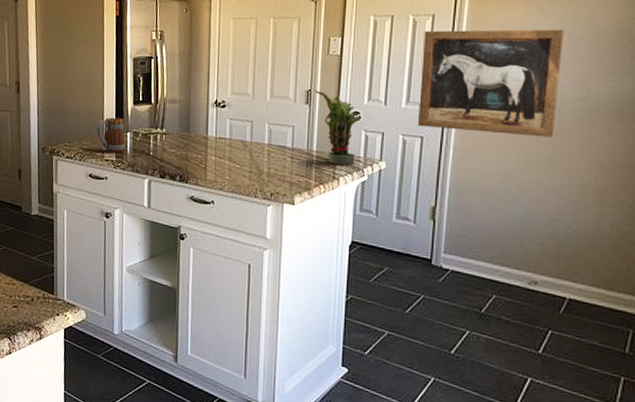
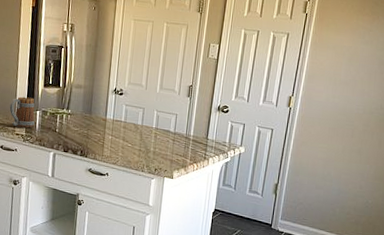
potted plant: present [314,90,360,165] -> none [195,86,228,149]
wall art: present [417,29,564,137] -> none [270,45,376,135]

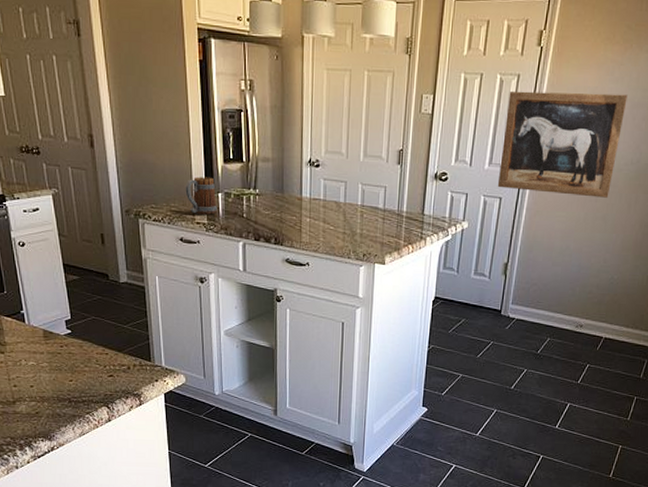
wall art: none [270,45,376,135] -> present [497,91,628,198]

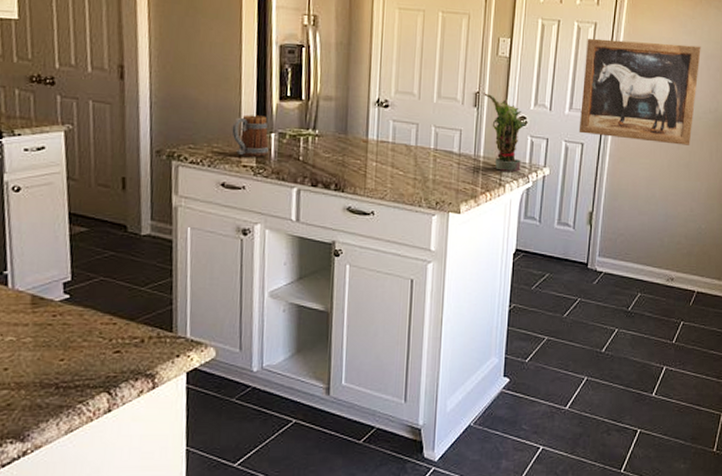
potted plant: none [406,150,447,225] -> present [482,92,527,172]

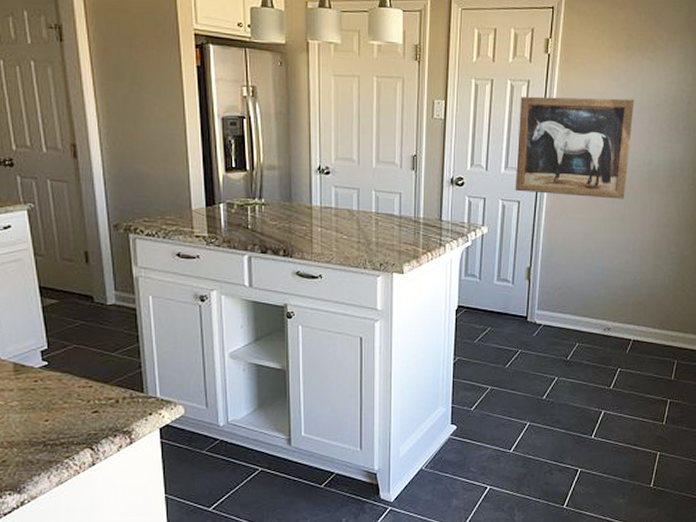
mug: present [231,115,269,157] -> none [182,187,219,227]
potted plant: present [482,92,527,172] -> none [420,155,464,231]

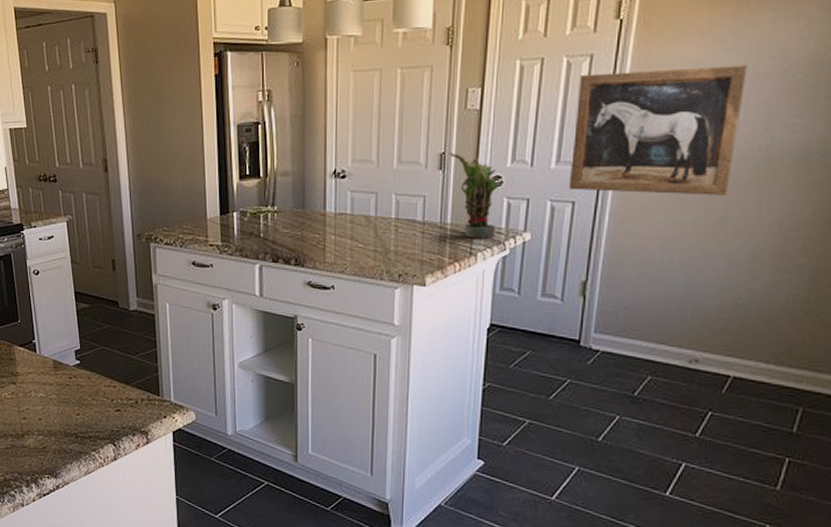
potted plant: none [420,155,464,231] -> present [449,153,502,238]

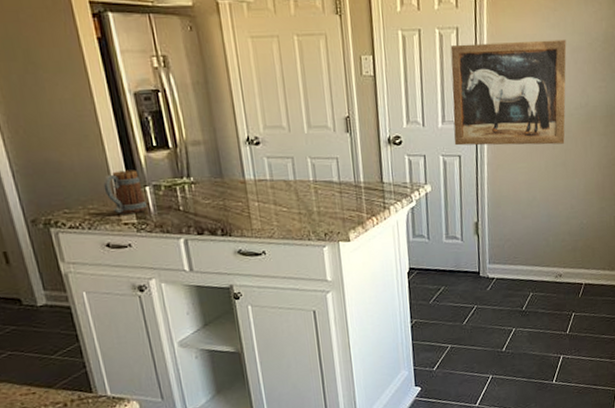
mug: none [198,196,232,236] -> present [103,170,147,214]
potted plant: present [449,153,502,238] -> none [353,116,403,194]

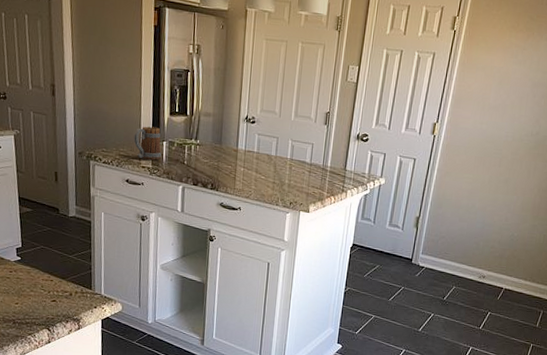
wall art: present [450,39,567,146] -> none [412,66,529,164]

